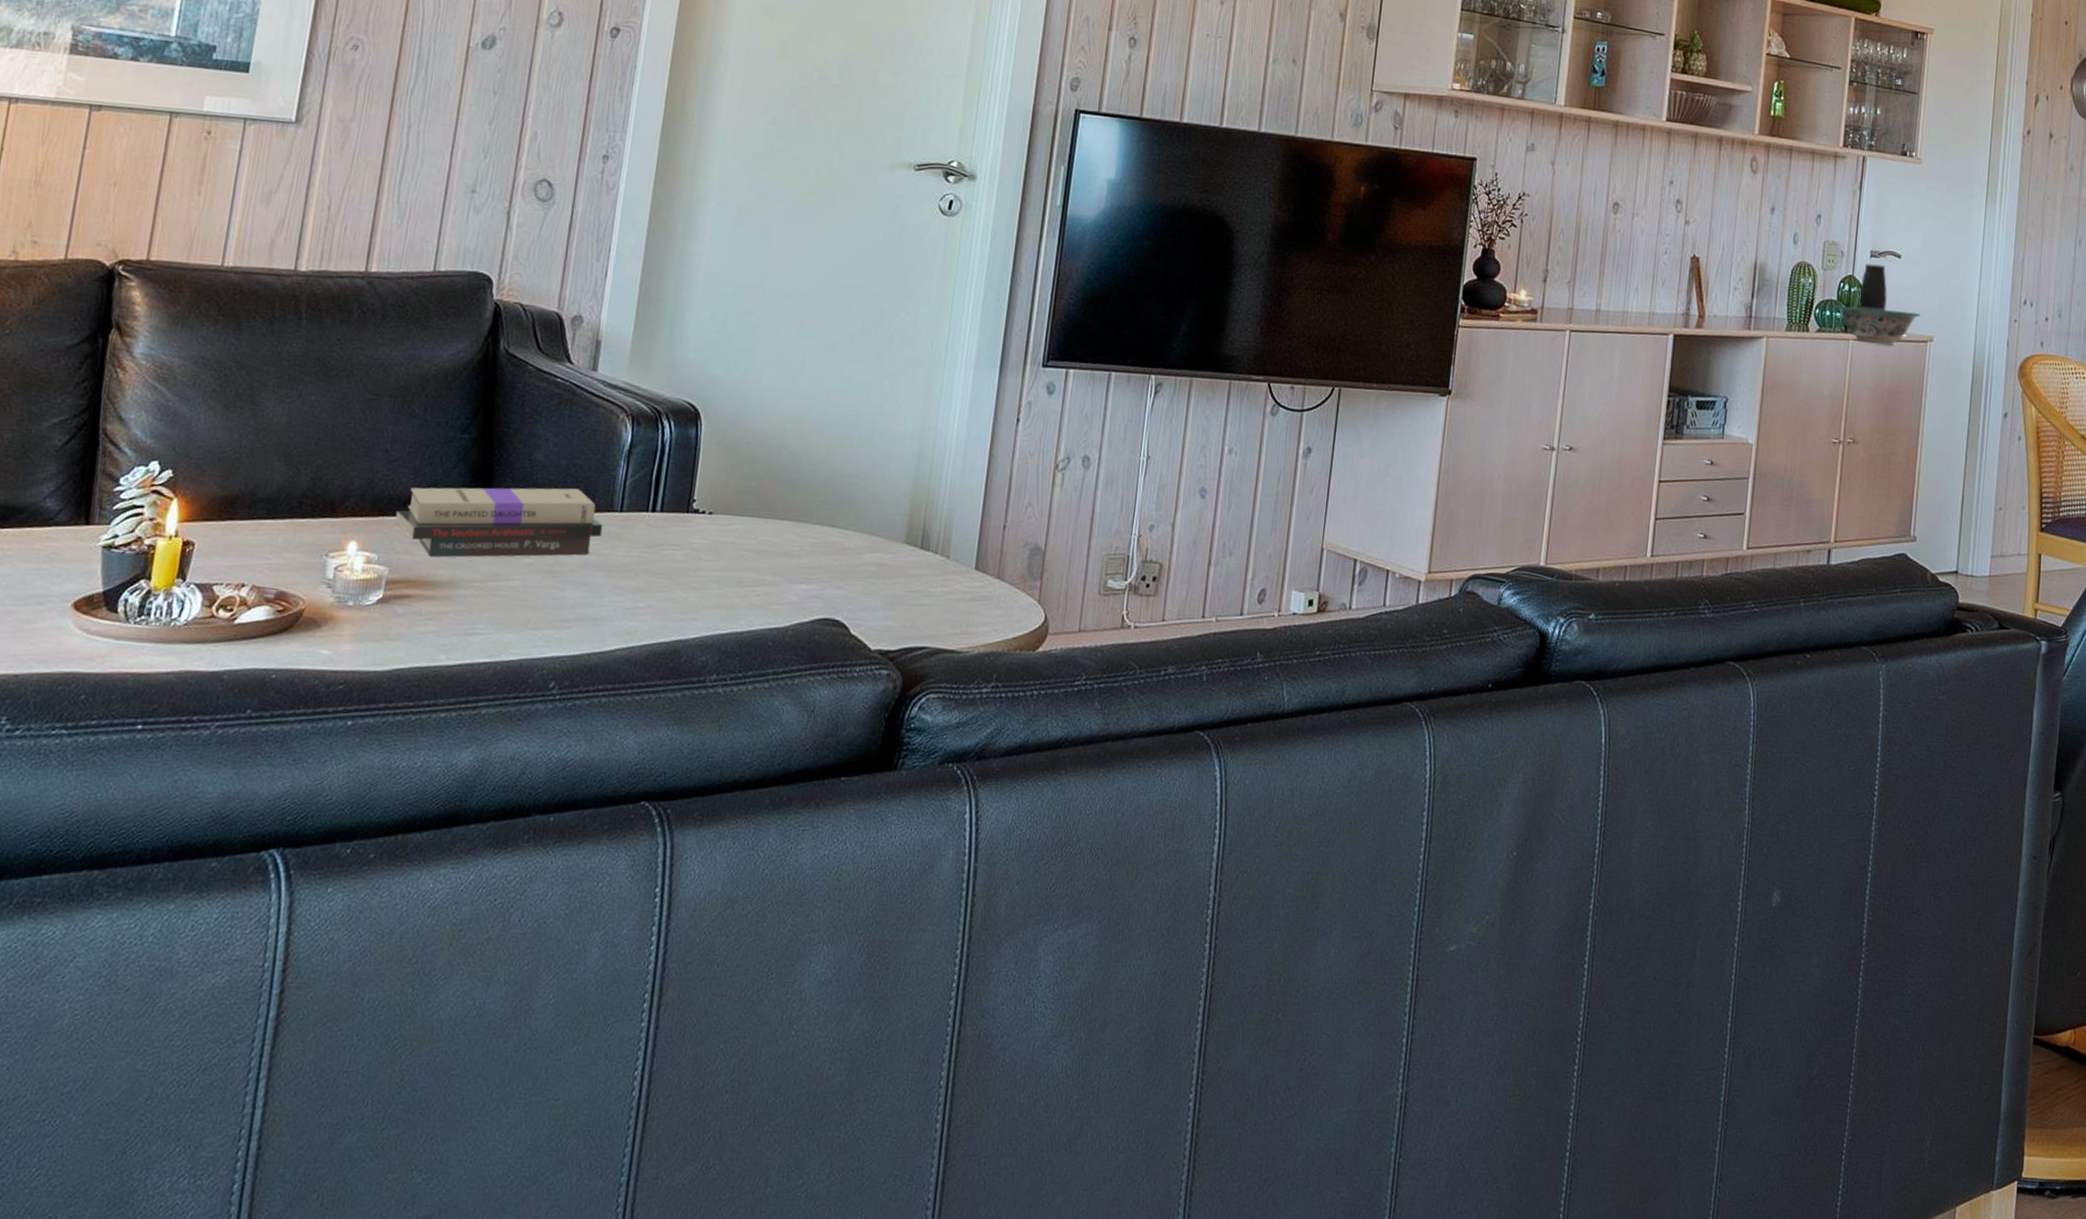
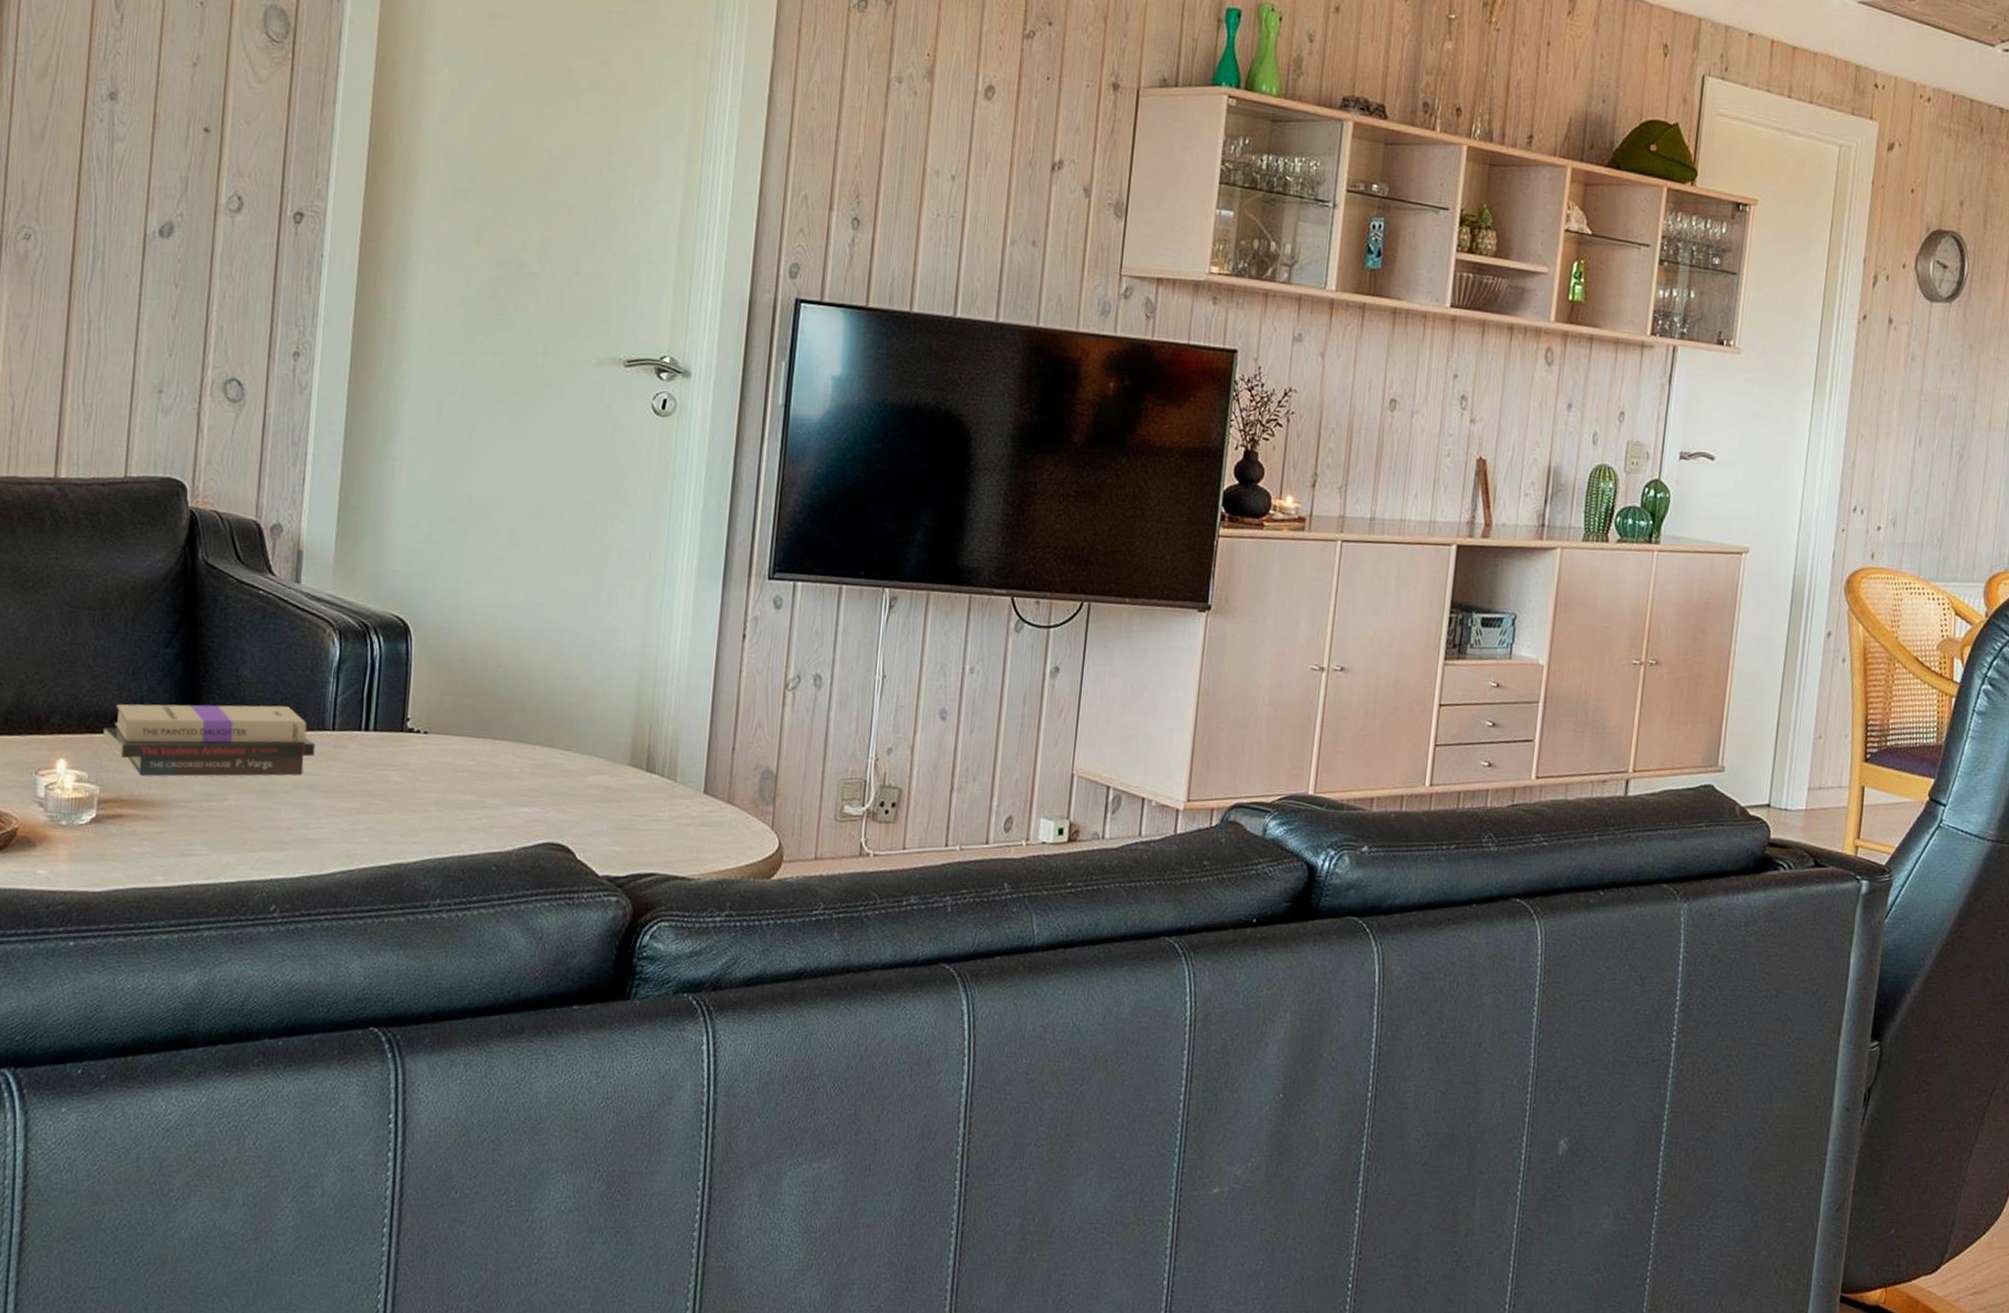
decorative bowl: present [1833,305,1922,346] -> none [1636,513,1737,558]
vase: present [1858,264,1888,311] -> none [1664,466,1698,519]

